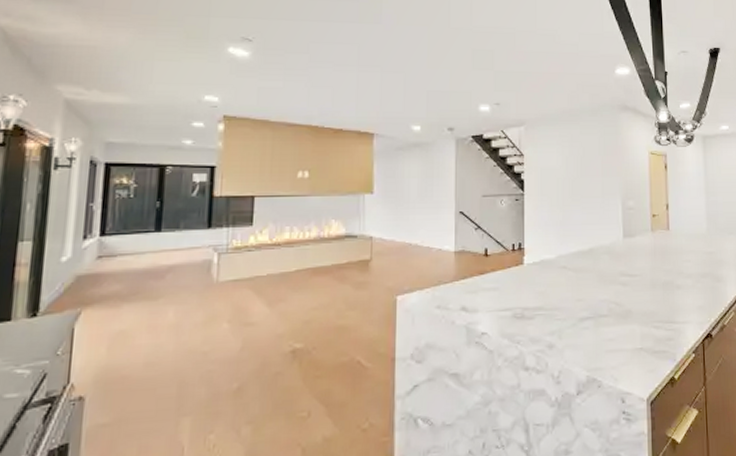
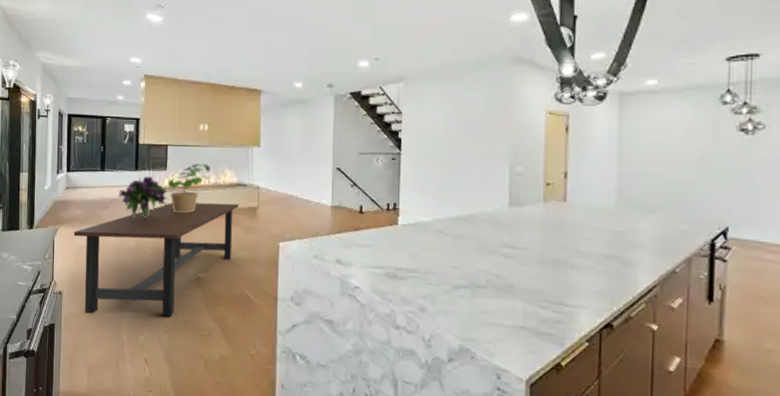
dining table: none [106,258,347,420] -> present [73,203,239,317]
bouquet: none [180,234,256,286] -> present [118,176,169,219]
potted plant: none [253,216,311,275] -> present [168,164,210,213]

